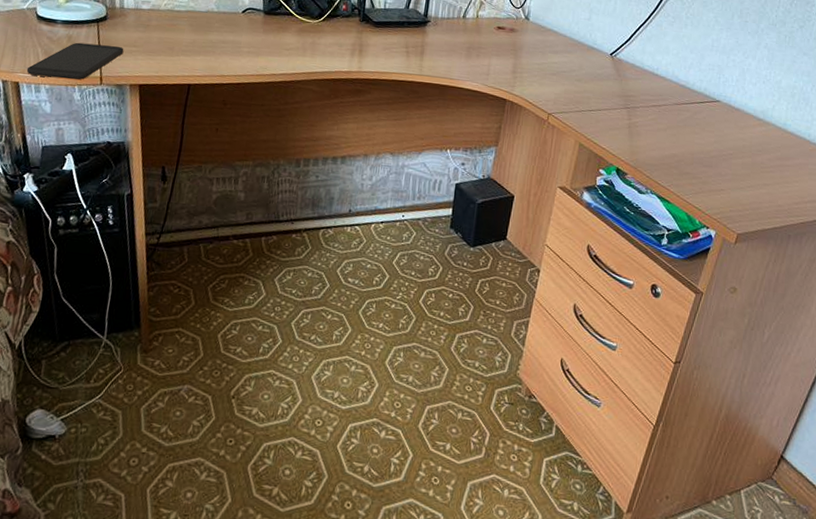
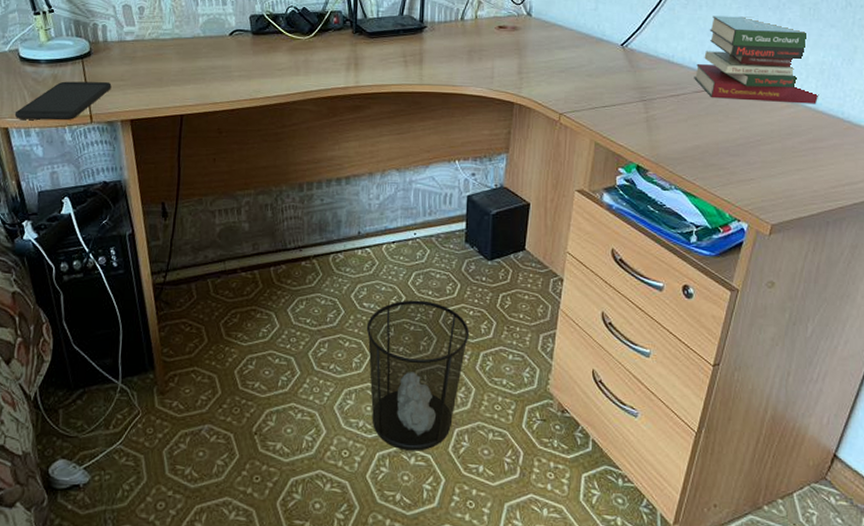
waste bin: none [347,278,448,426] -> present [366,300,470,451]
books: none [675,35,789,125] -> present [694,15,819,104]

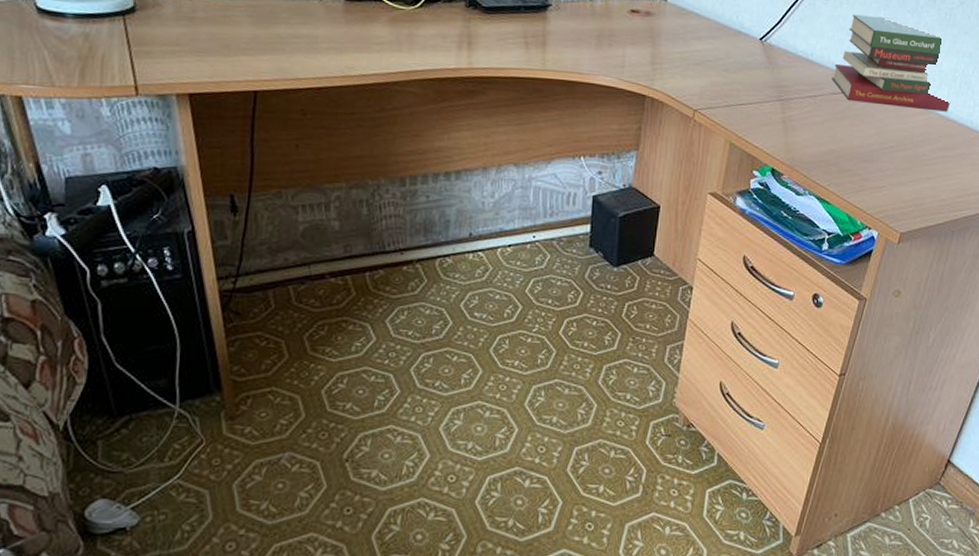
mobile phone: present [14,81,112,121] -> none [30,42,164,91]
waste bin: present [366,300,470,451] -> none [477,309,593,473]

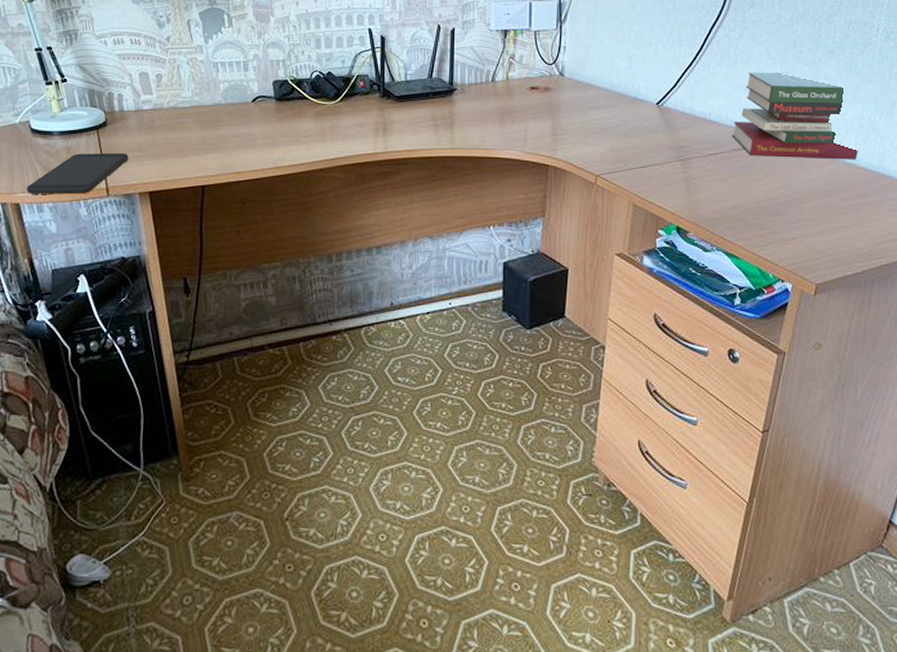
mobile phone: none [30,42,164,91] -> present [26,152,129,195]

